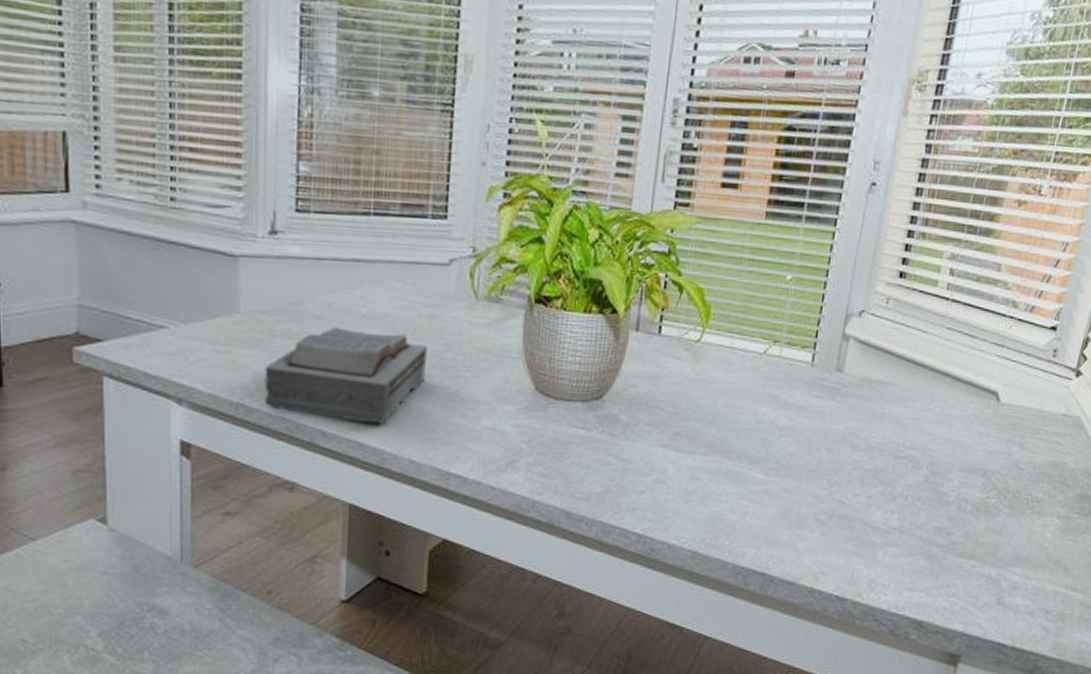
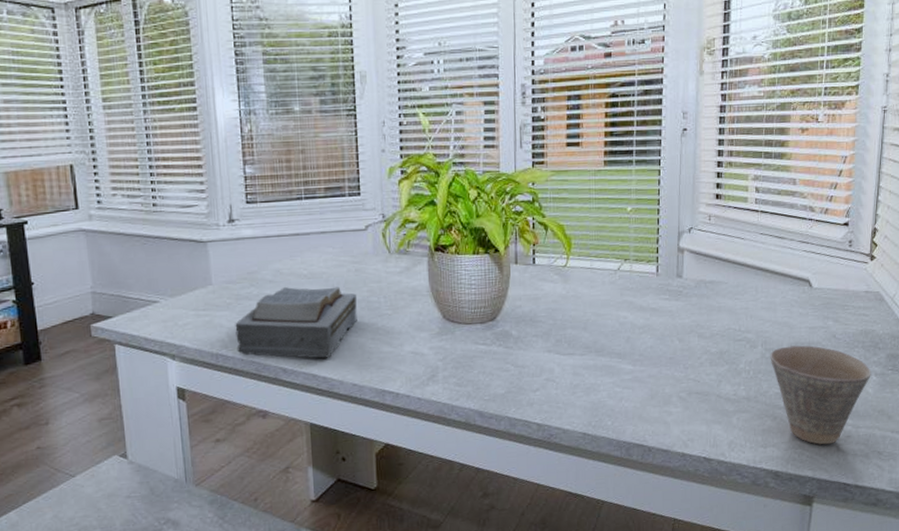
cup: none [934,471,1054,596] -> present [770,345,871,445]

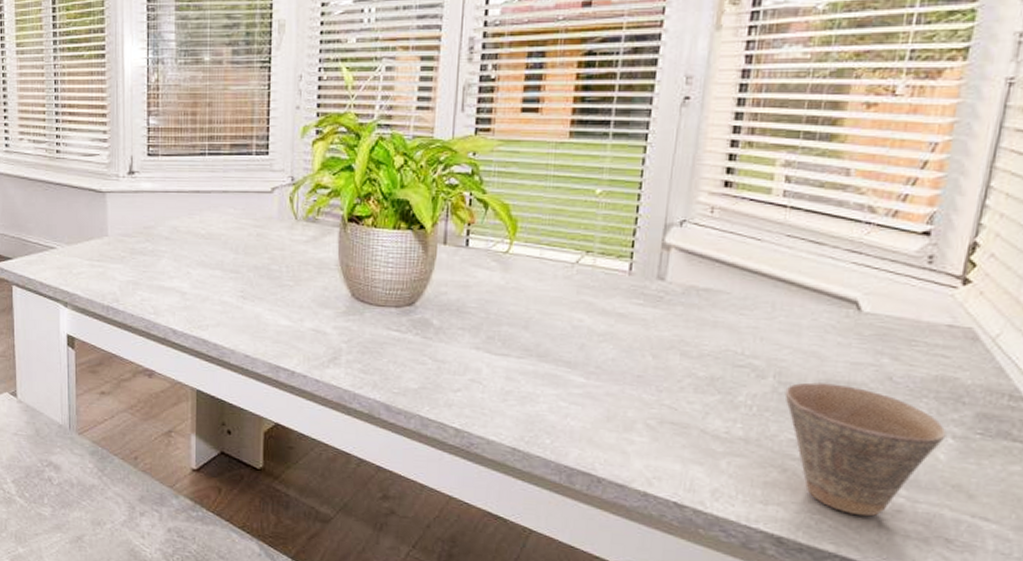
bible: present [235,286,357,359] -> none [128,246,257,324]

